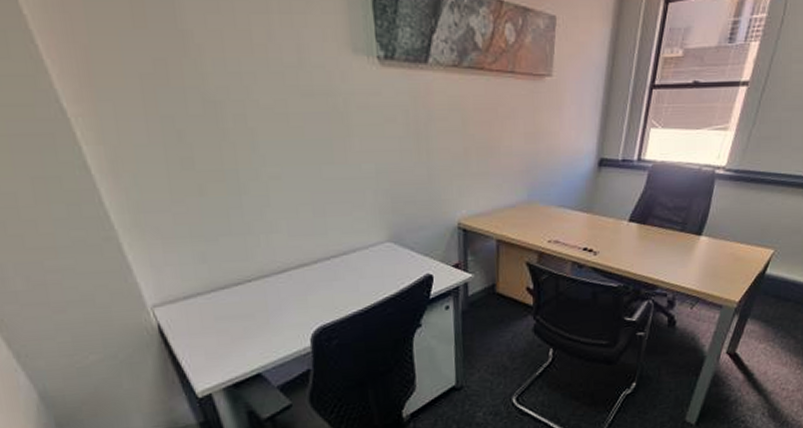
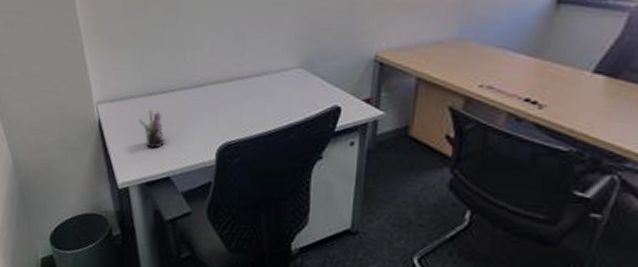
pen holder: none [212,305,248,347] -> present [139,110,164,149]

